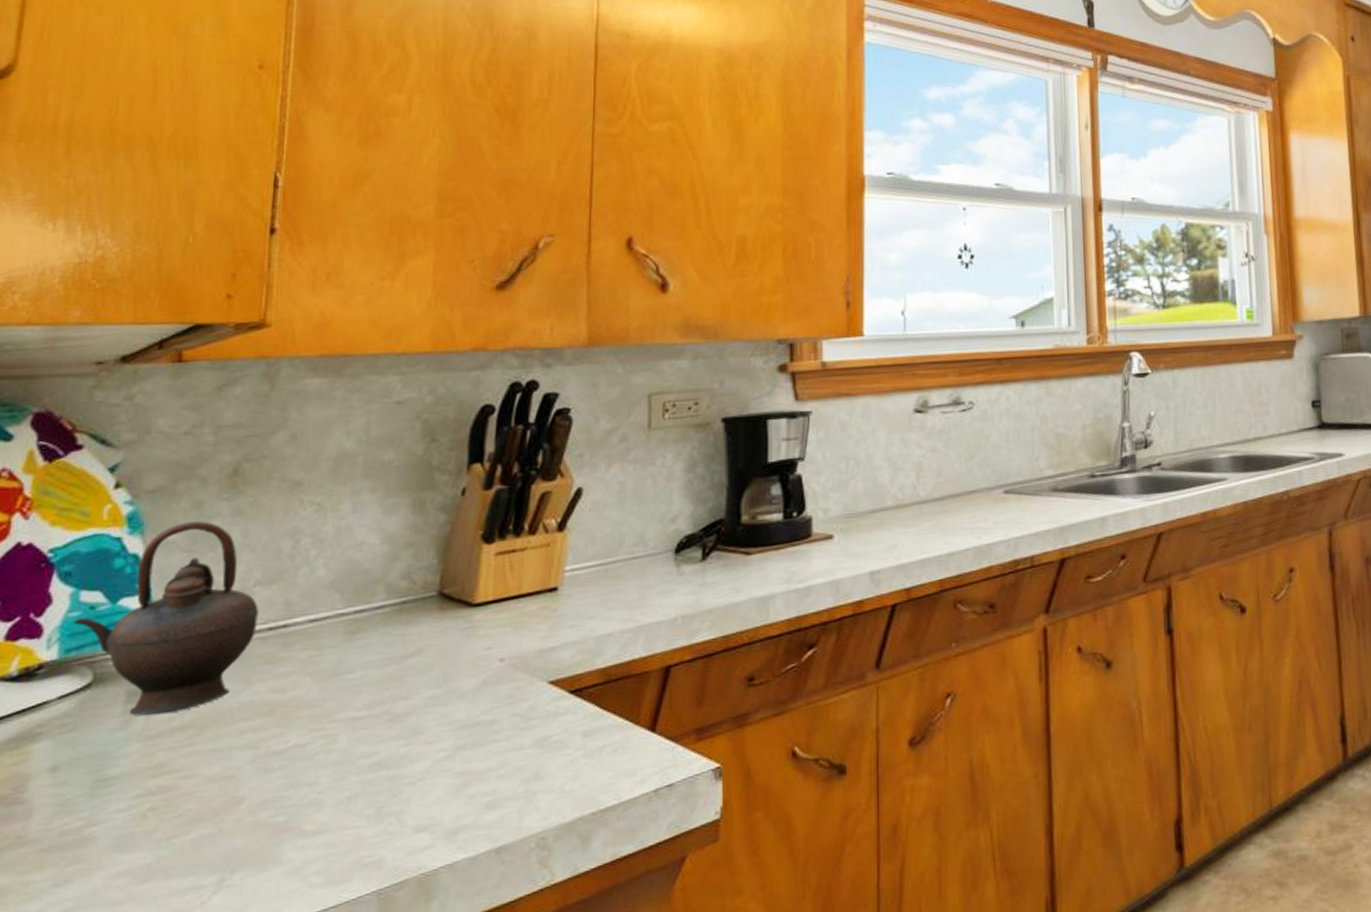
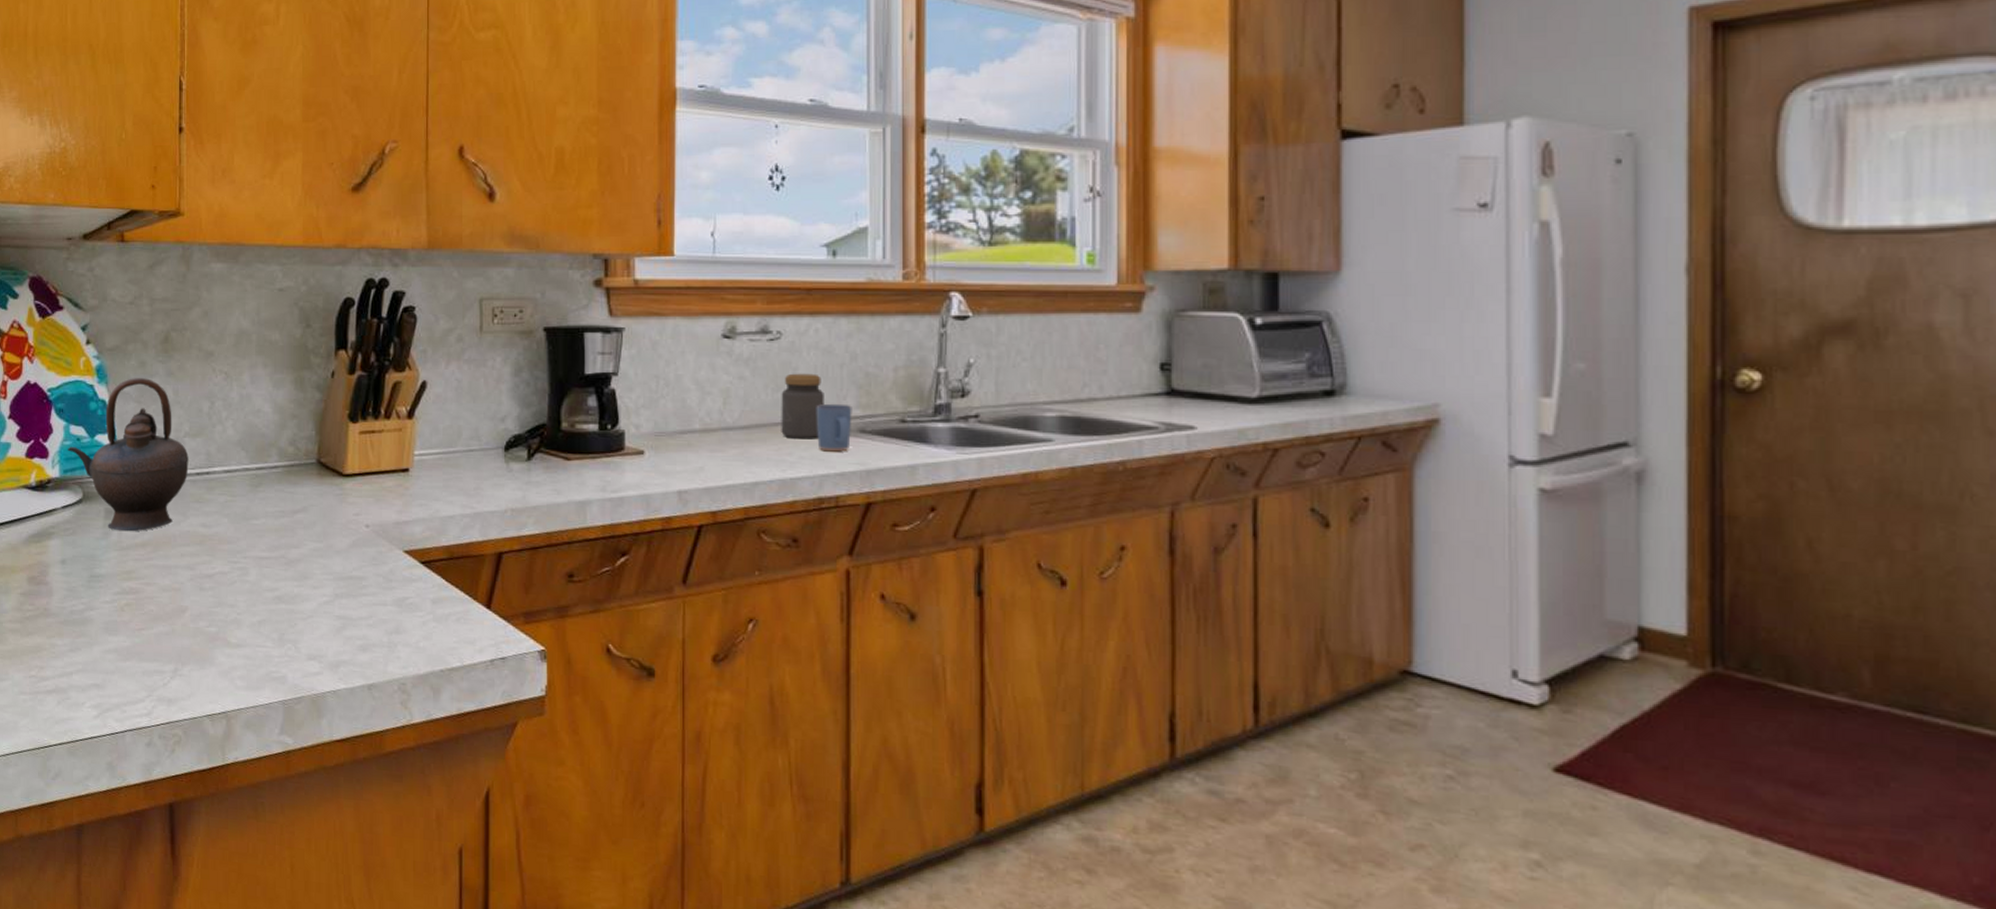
jar: none [974,439,1017,505] -> present [781,373,824,439]
mug: none [1009,465,1044,514] -> present [816,403,852,452]

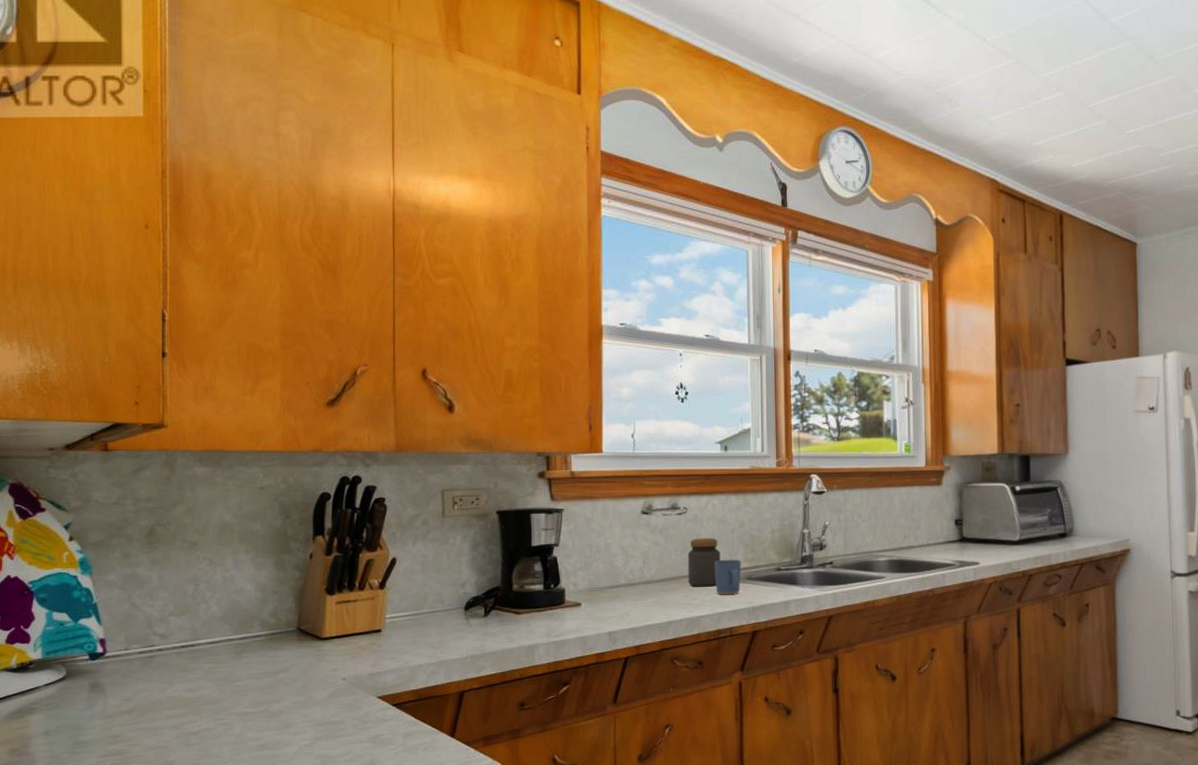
teapot: present [68,378,189,532] -> none [50,567,174,702]

